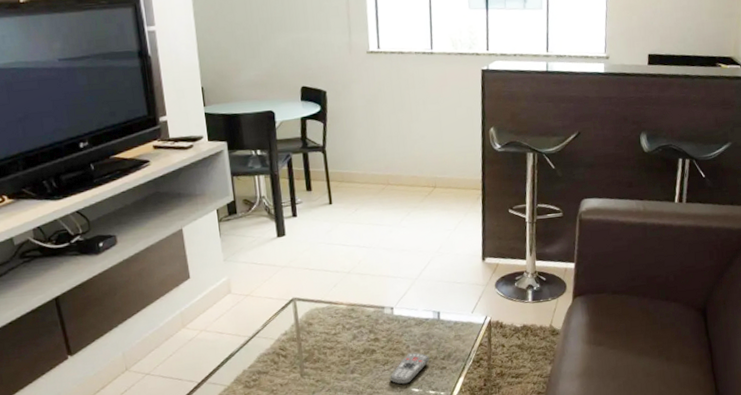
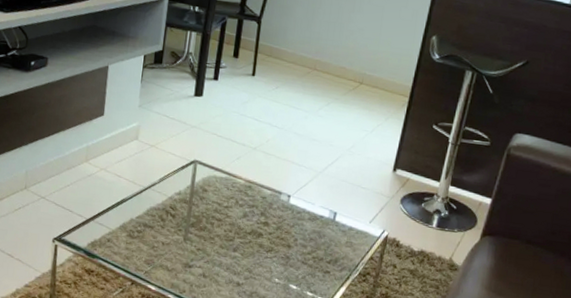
remote control: present [390,352,430,385] -> none [270,246,315,278]

